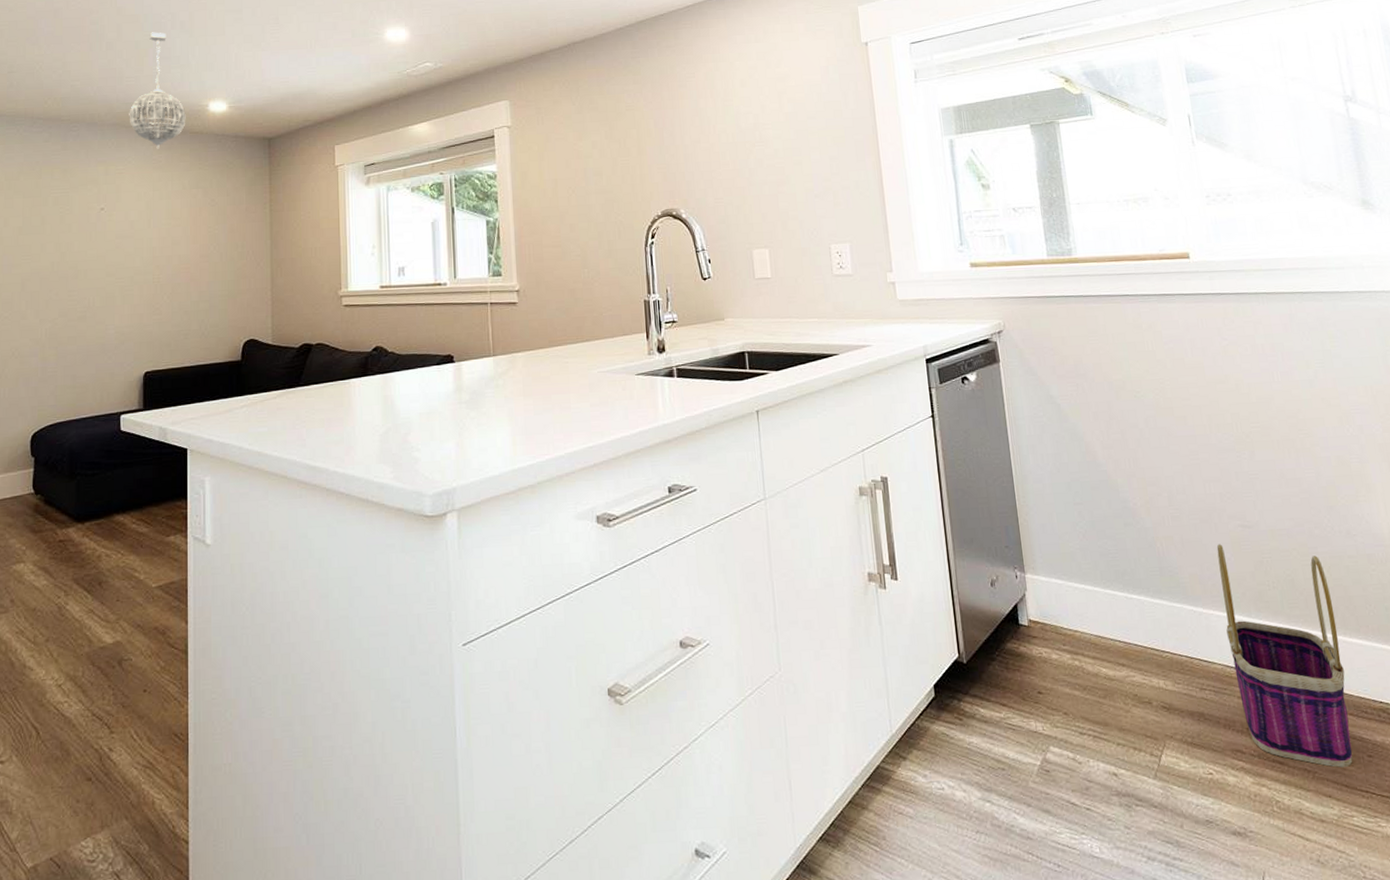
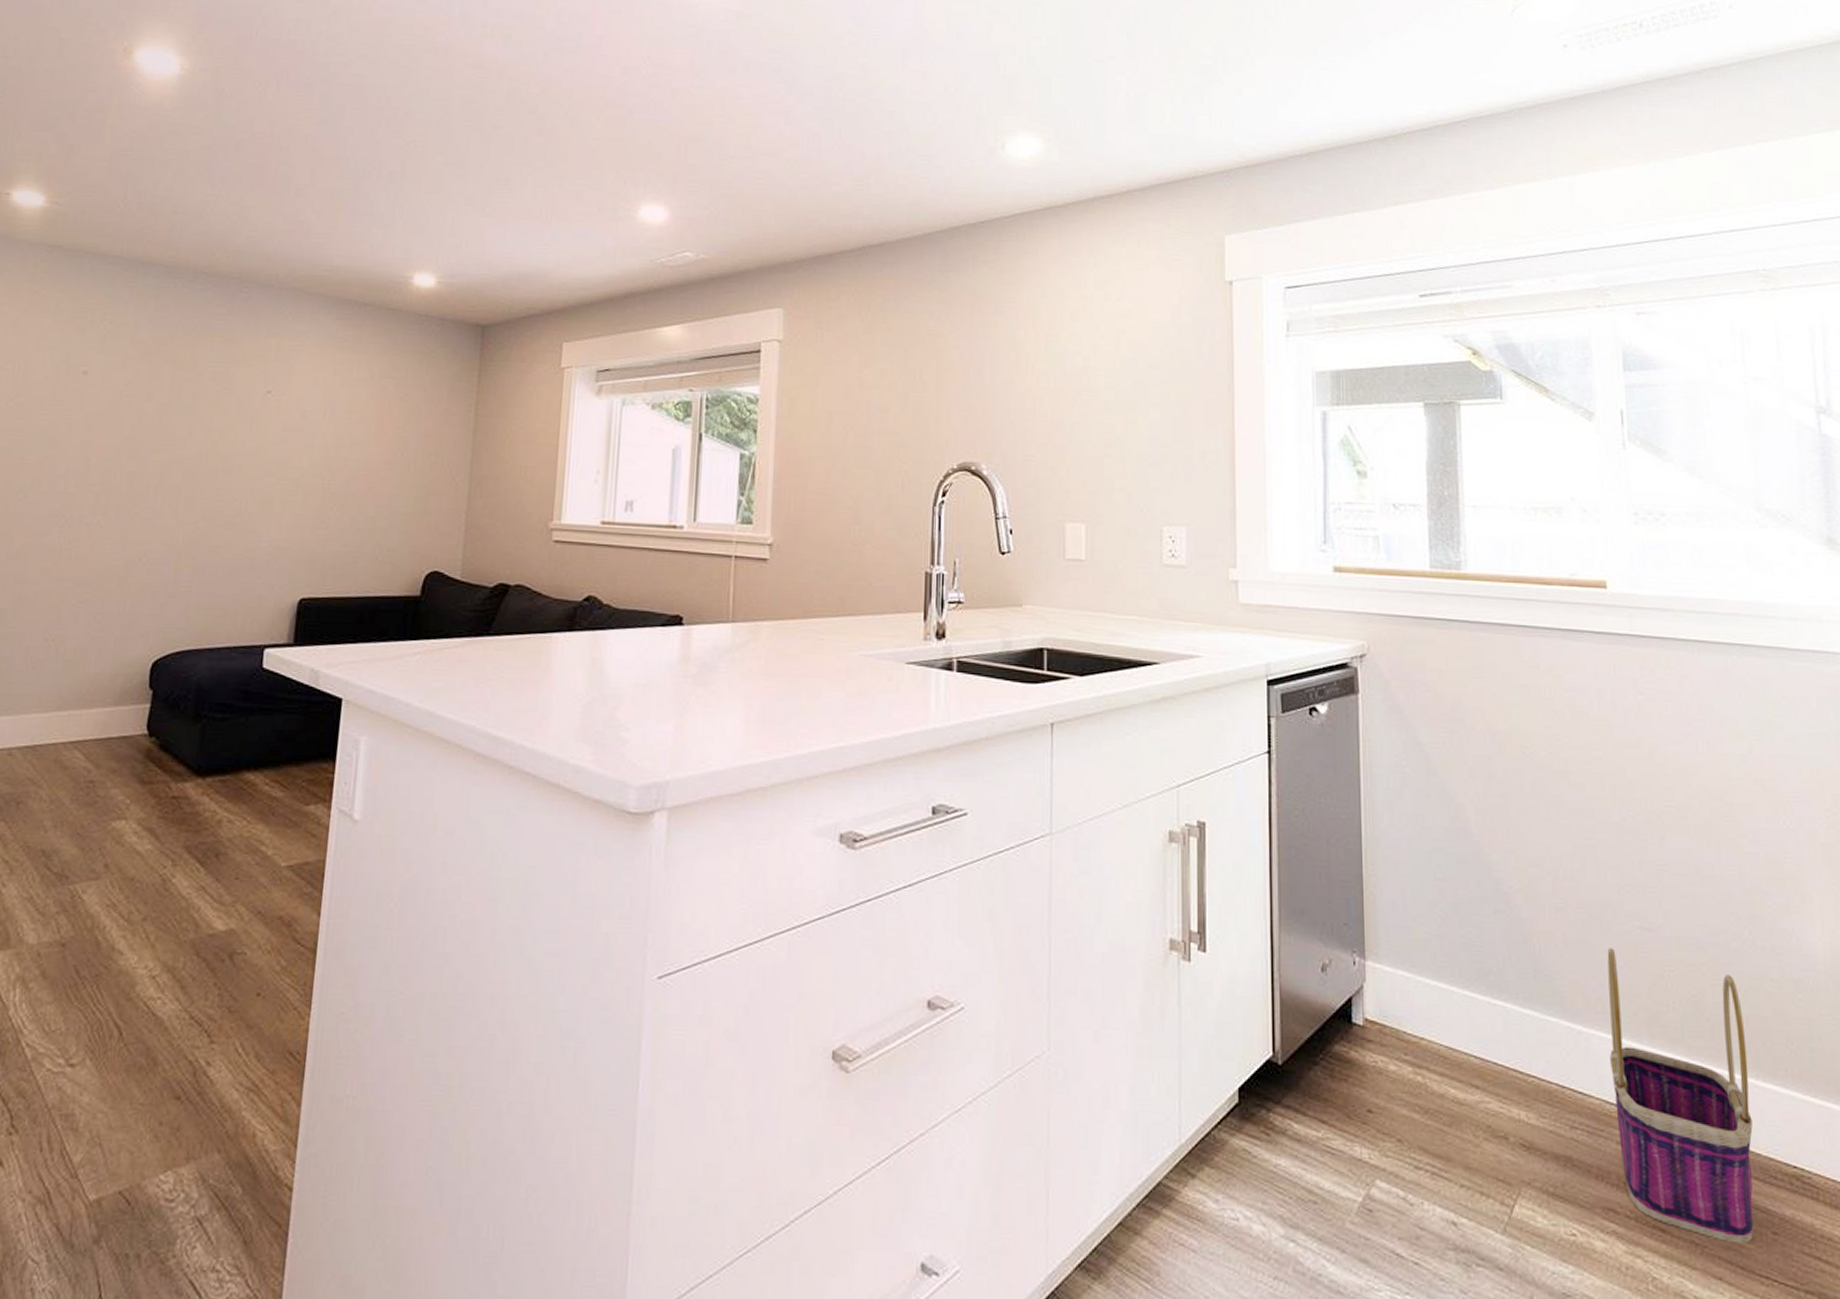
pendant light: present [129,32,186,150] -> none [313,180,384,327]

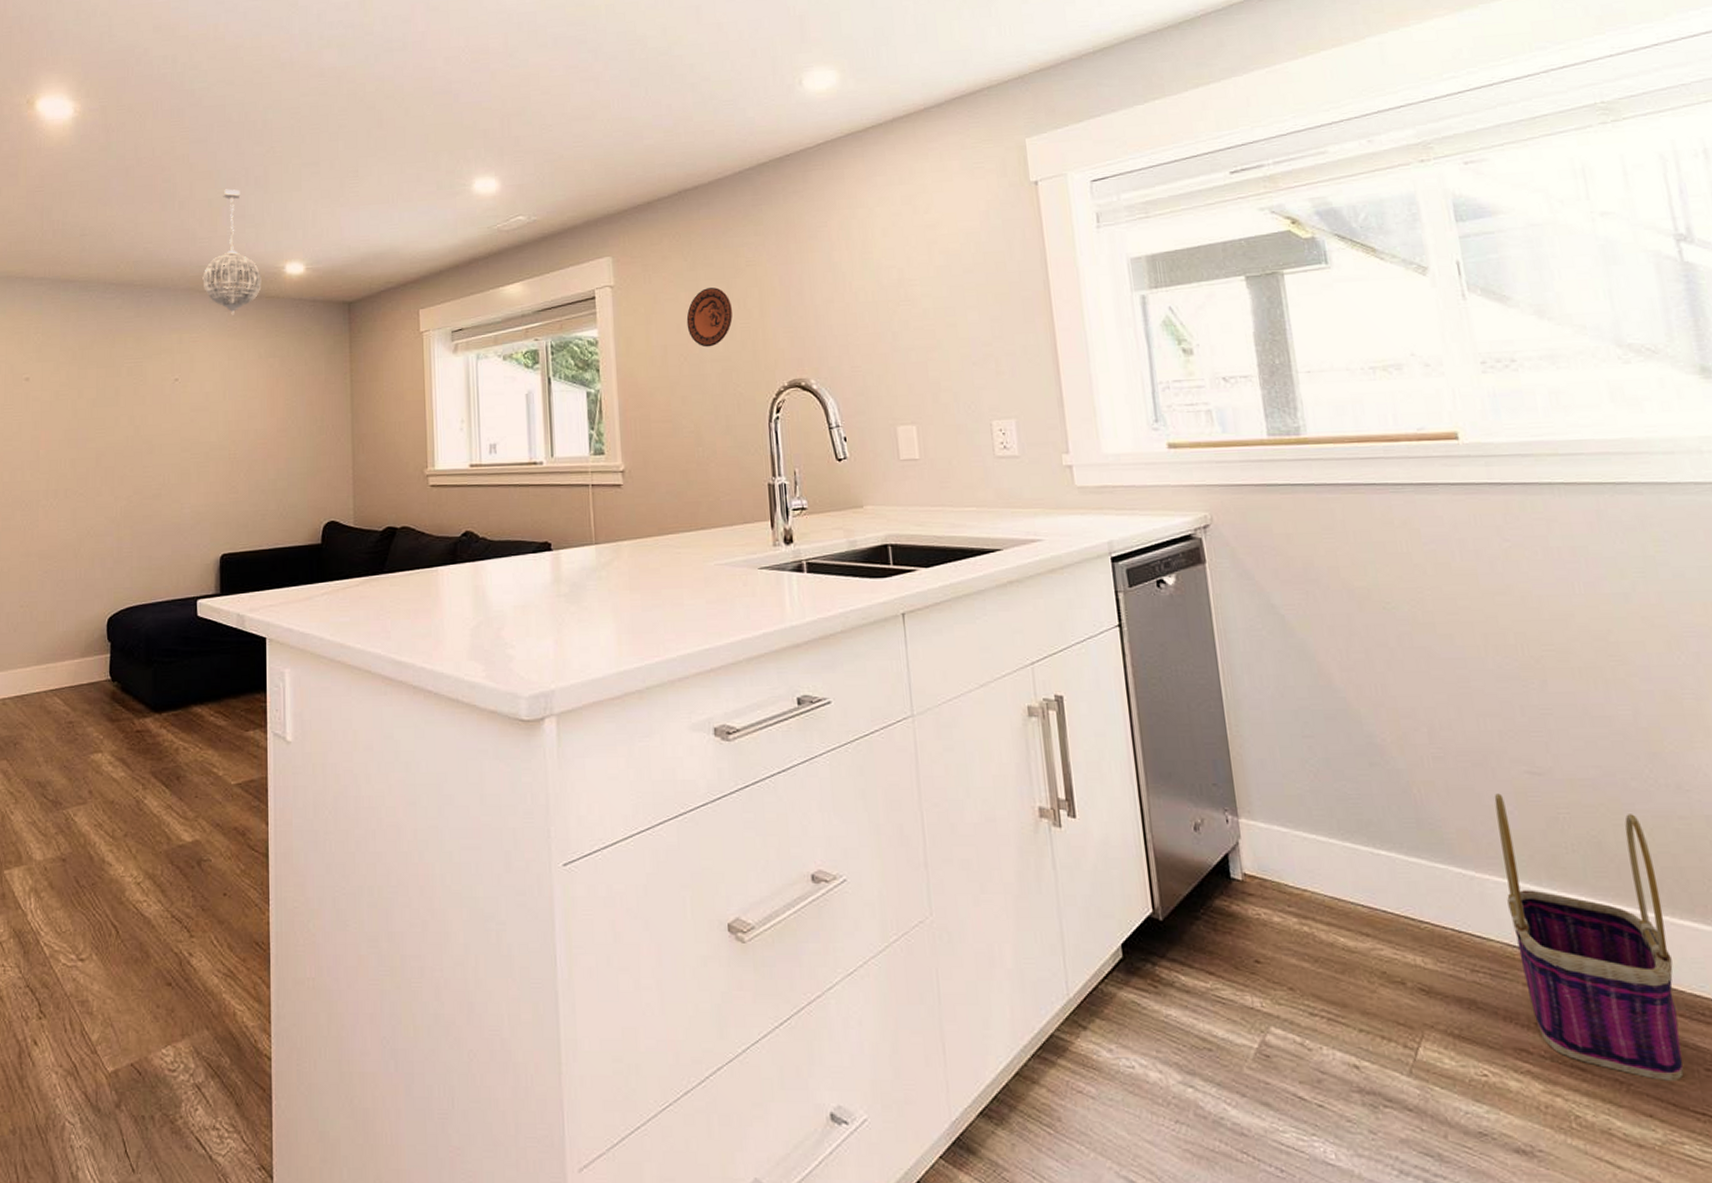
pendant light: none [313,180,384,327] -> present [202,189,262,316]
decorative plate: none [856,354,907,418] -> present [686,287,733,348]

